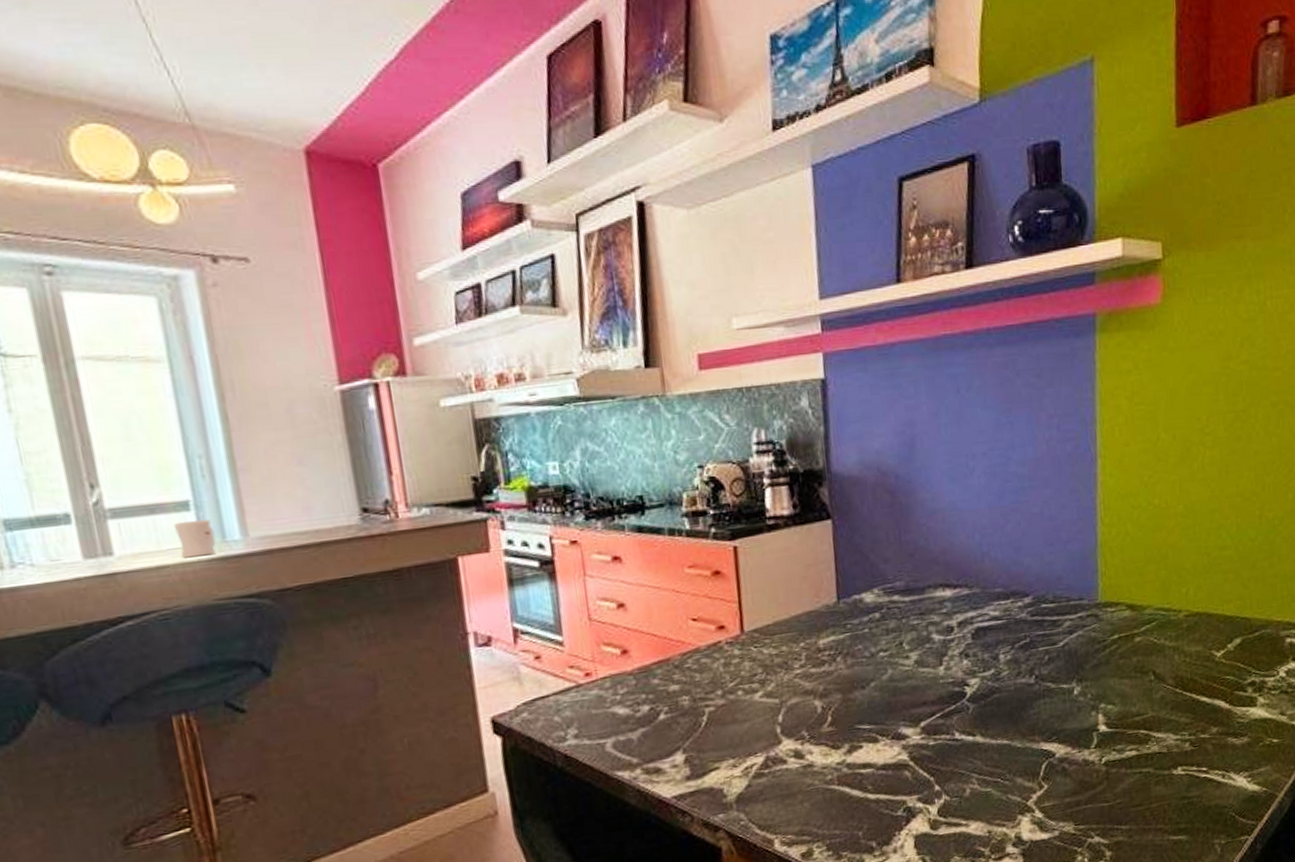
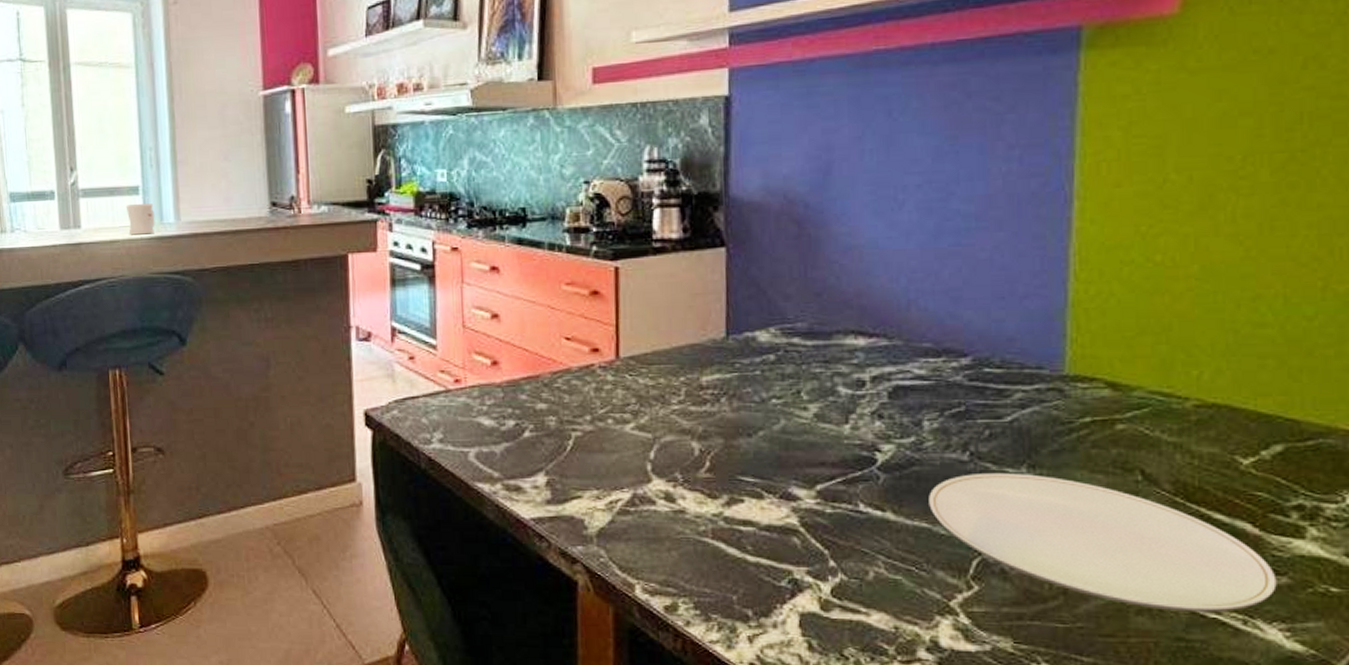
plate: none [1007,686,1241,779] -> present [929,472,1277,613]

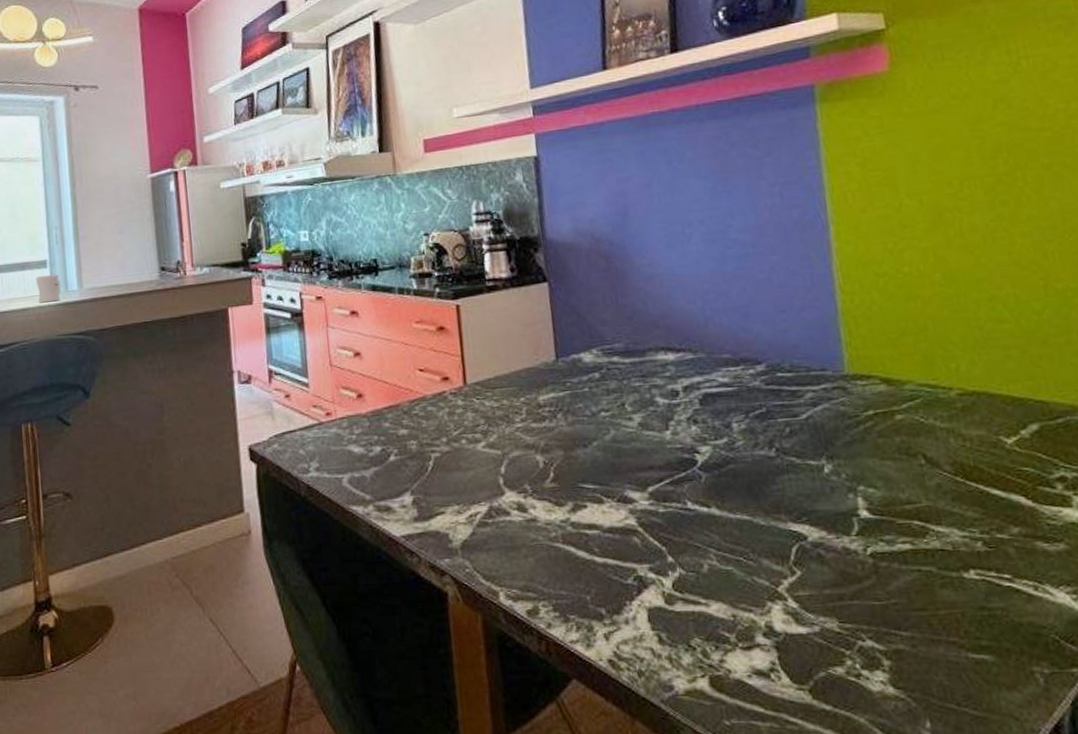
plate: present [929,472,1277,613] -> none [745,464,1057,583]

